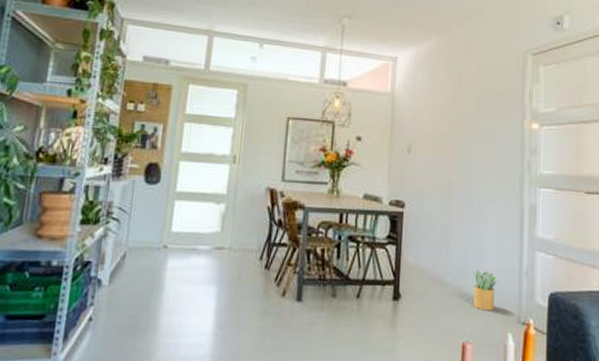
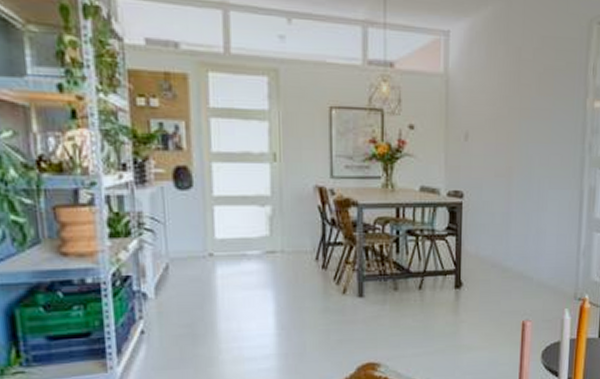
potted plant: present [472,270,499,311] -> none [532,253,558,291]

